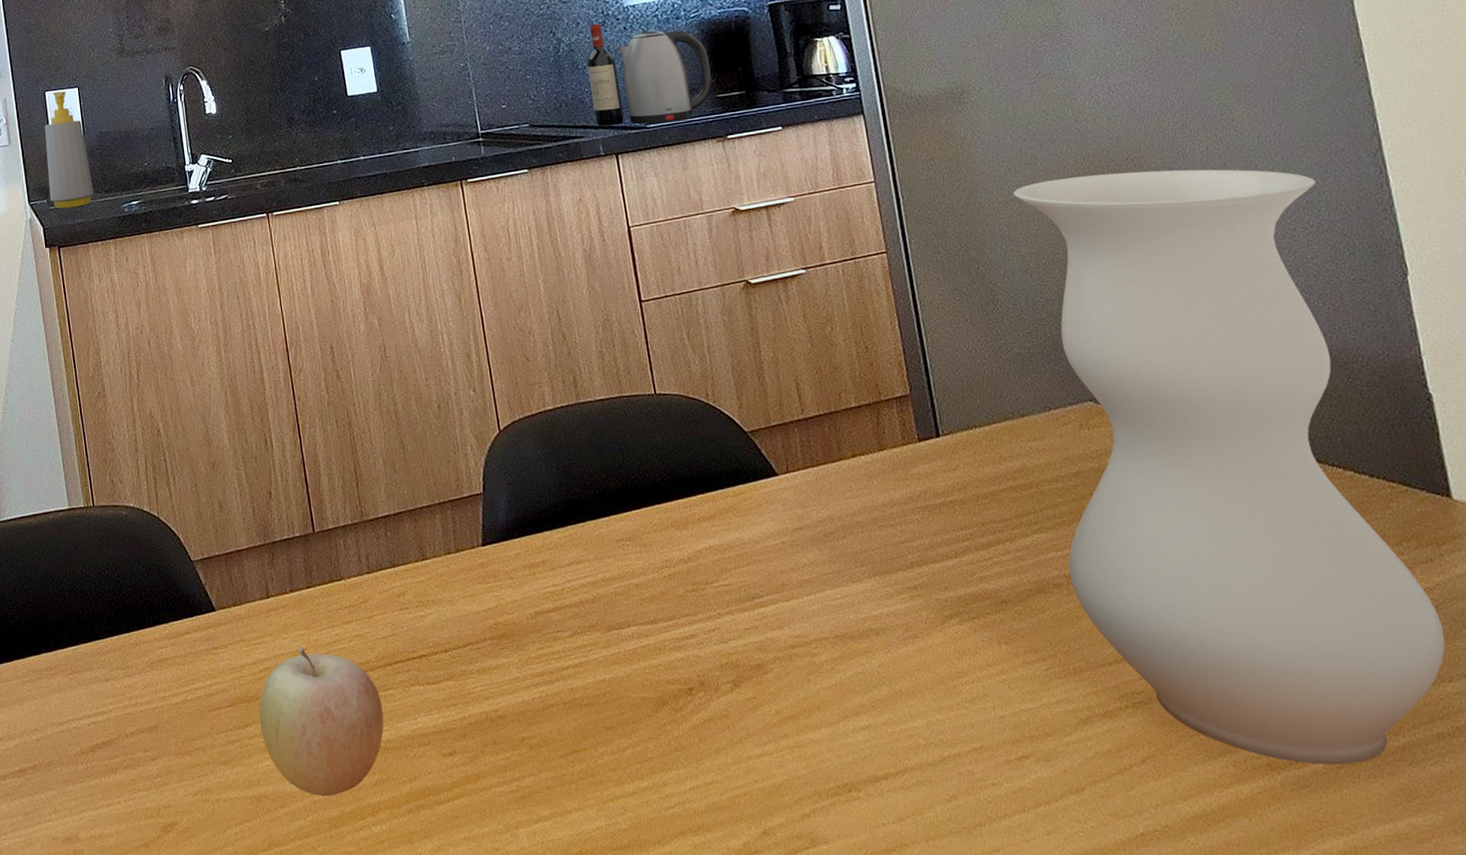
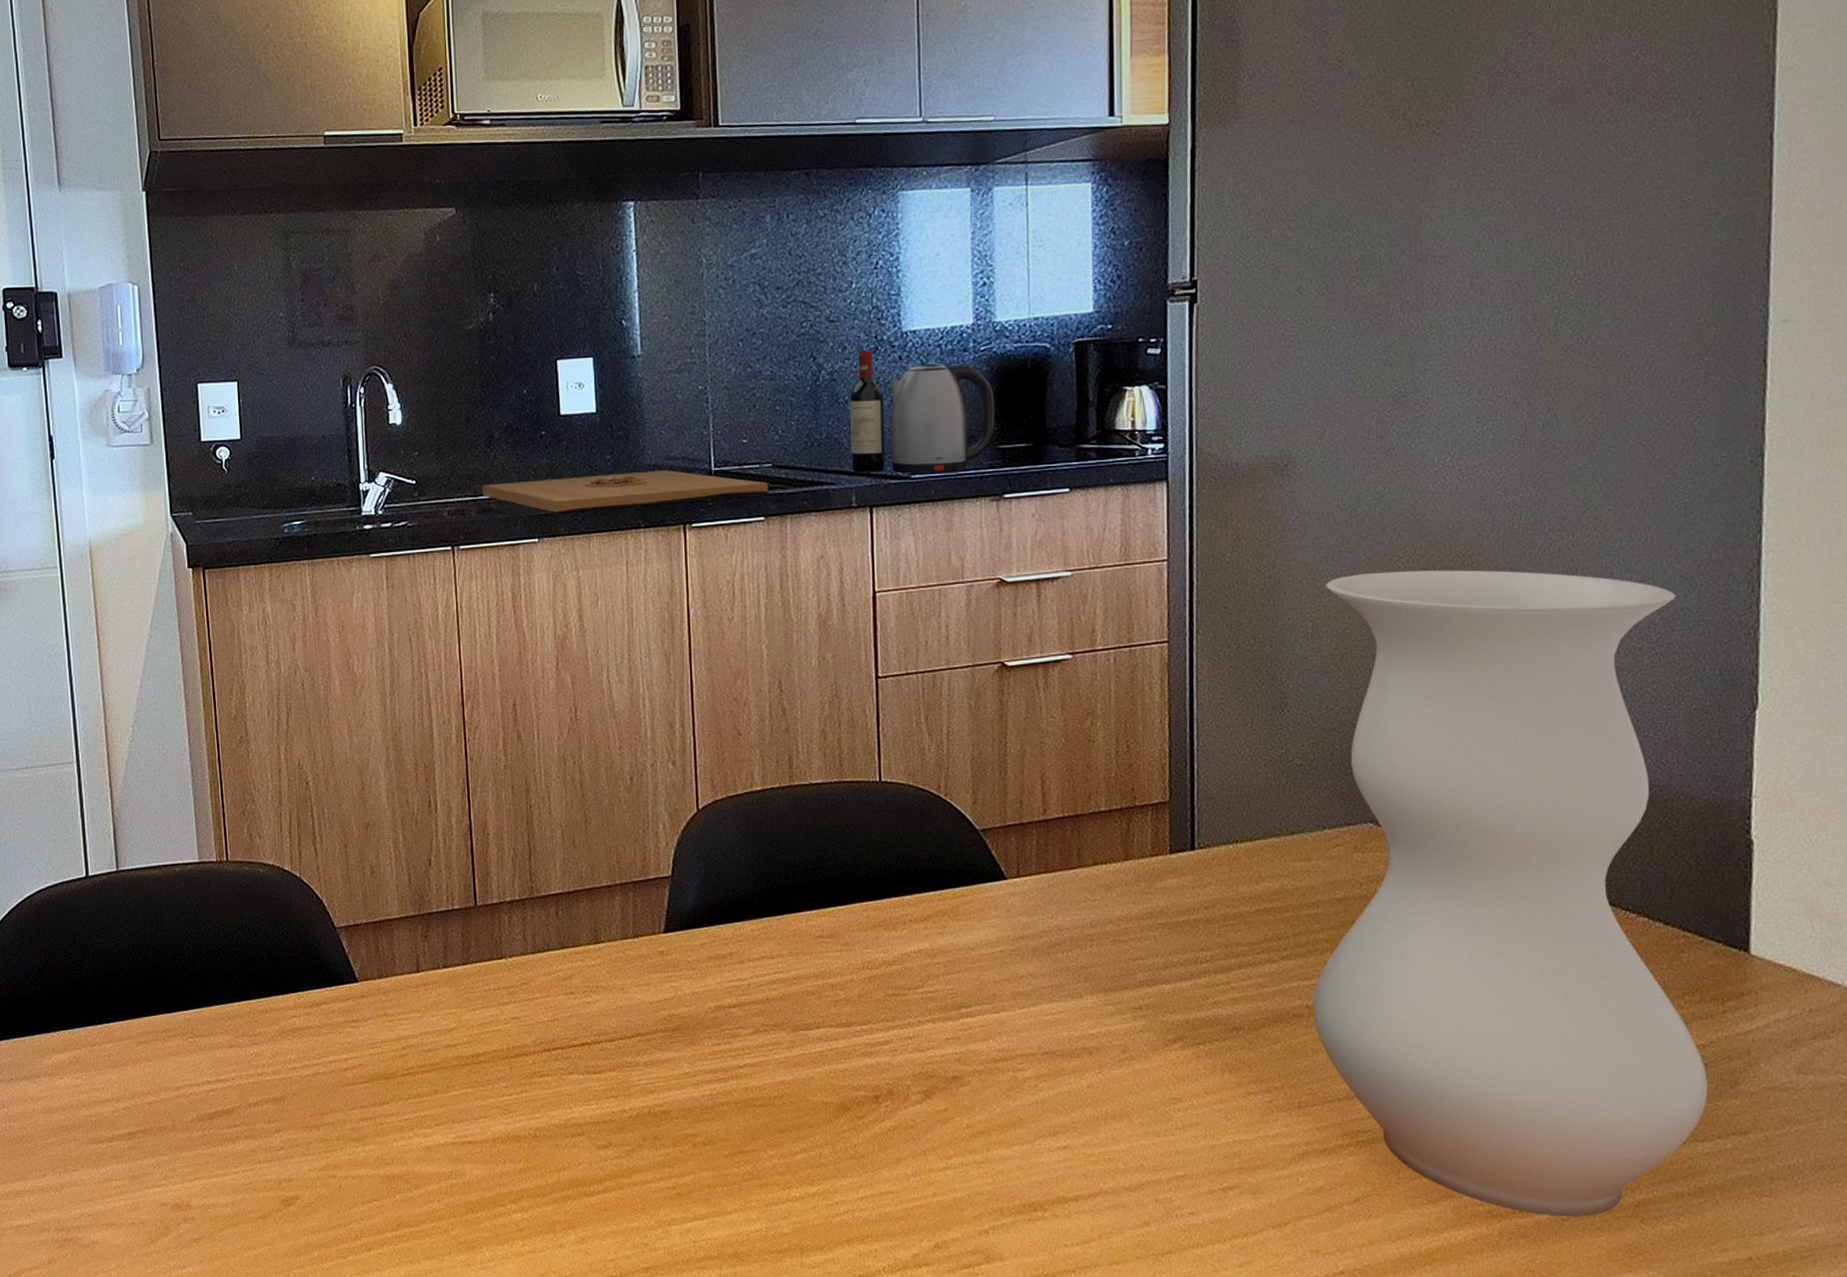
soap bottle: present [45,91,94,209] -> none [194,384,249,524]
fruit: present [258,646,384,797] -> none [397,1025,536,1181]
platter: none [288,135,529,180] -> present [482,470,768,514]

